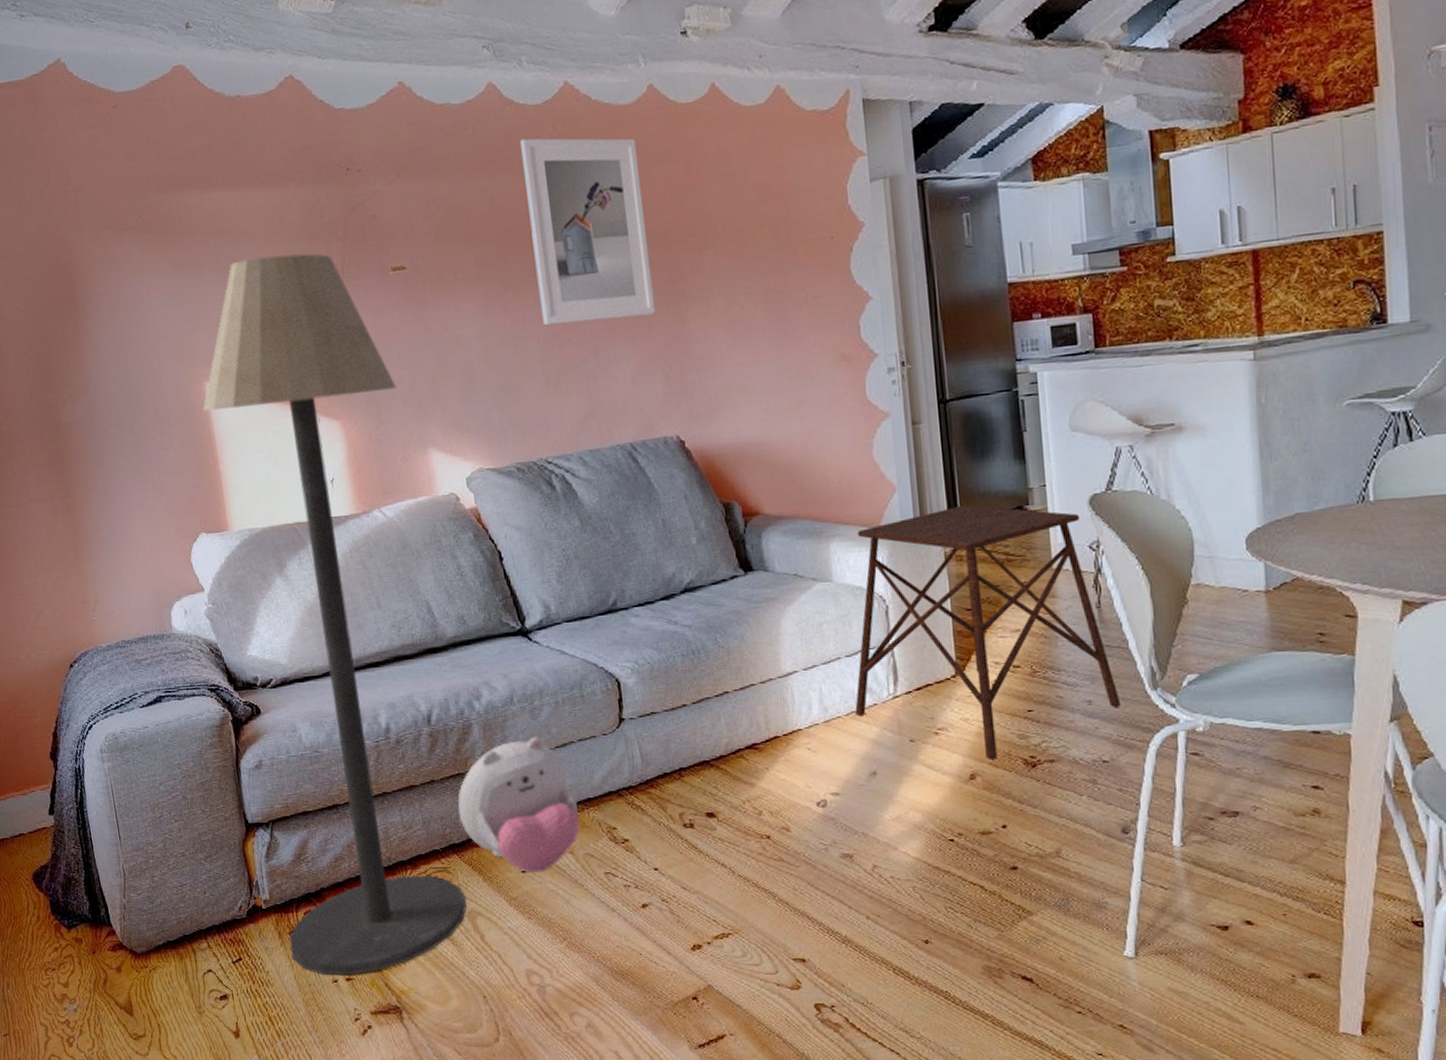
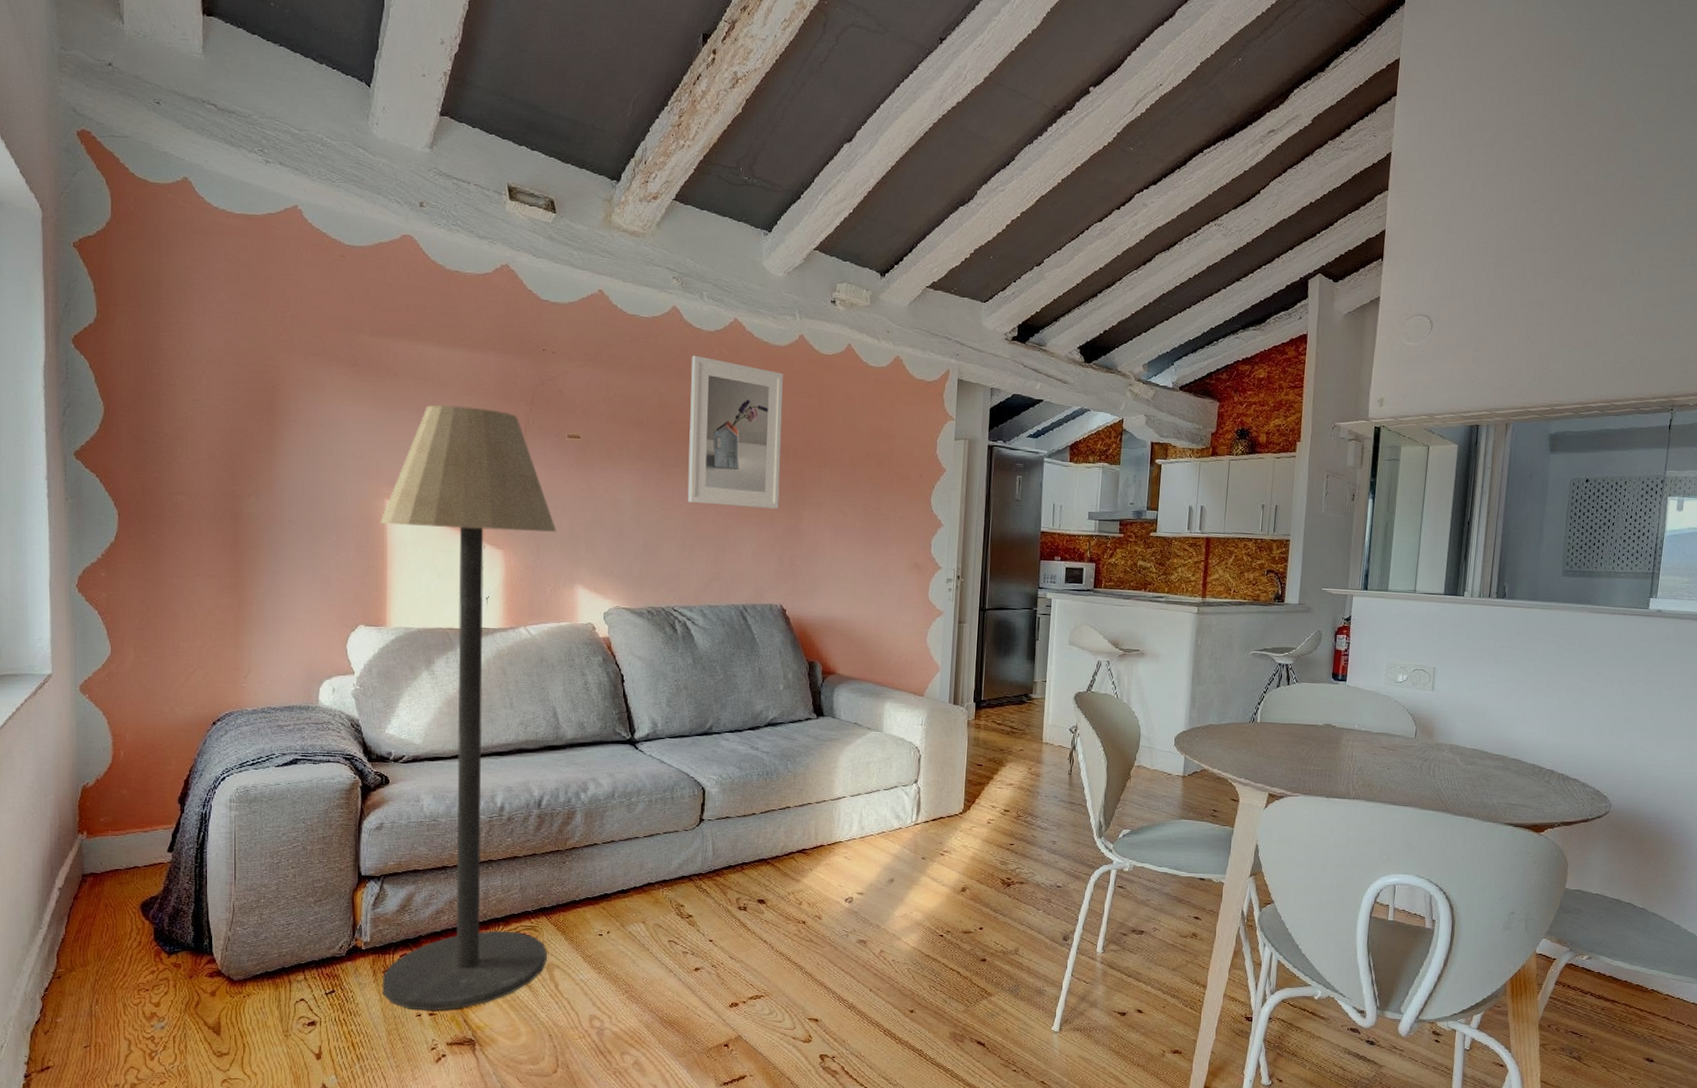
plush toy: present [457,736,580,872] -> none [552,826,655,936]
side table: present [855,504,1121,760] -> none [885,687,1076,878]

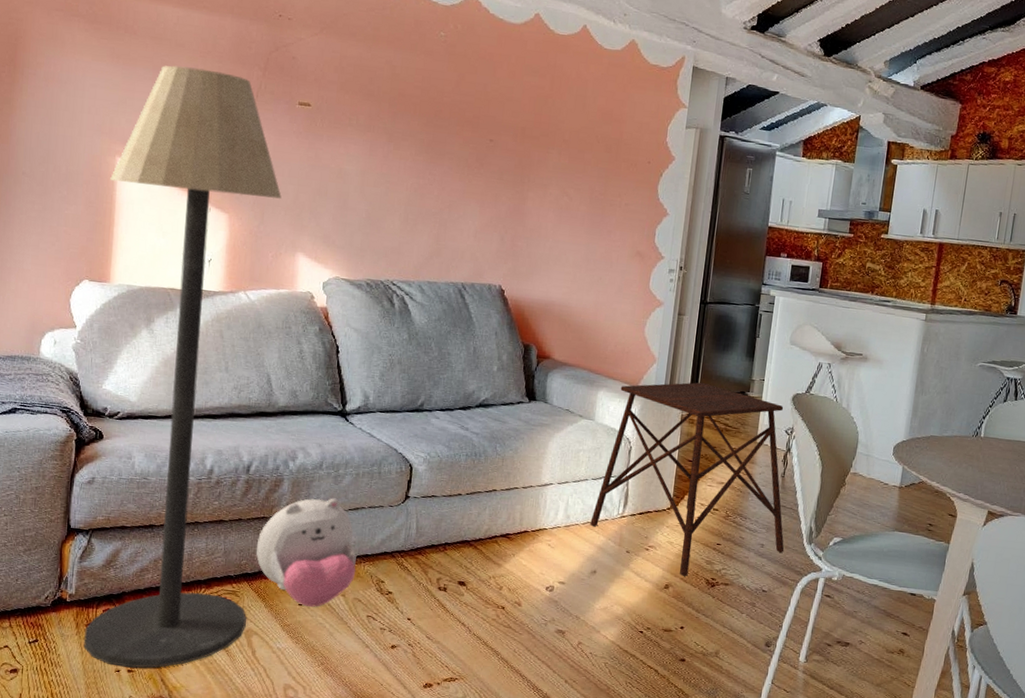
plush toy: none [552,826,655,936] -> present [256,498,356,607]
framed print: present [687,355,783,510] -> none [413,28,517,189]
side table: none [885,687,1076,878] -> present [590,382,785,576]

